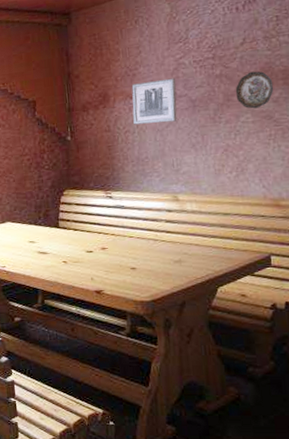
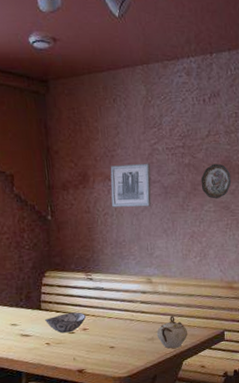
decorative bowl: none [62,230,106,252] -> present [44,312,87,333]
sugar bowl: none [184,236,224,273] -> present [156,316,188,349]

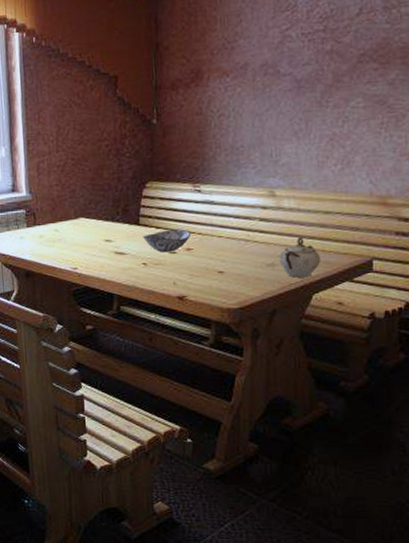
wall art: present [110,163,152,208] -> none [228,53,281,107]
decorative plate: present [200,163,232,199] -> none [346,47,390,92]

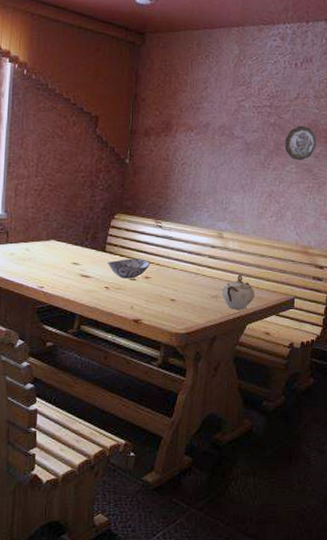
decorative plate: none [346,47,390,92] -> present [284,125,317,161]

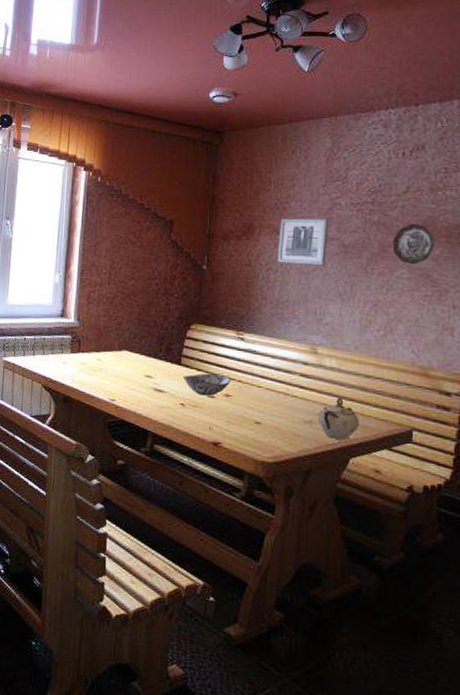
wall art: none [192,117,235,161] -> present [278,217,329,266]

